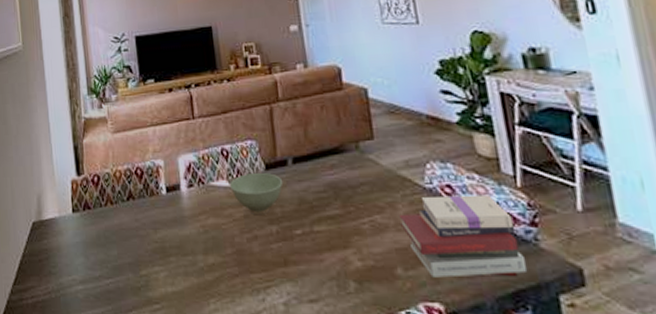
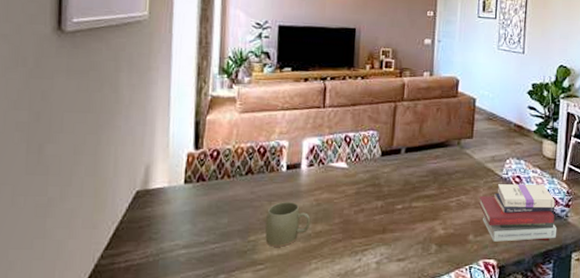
mug: none [153,230,201,283] -> present [265,202,311,247]
bowl: present [230,172,283,214] -> none [347,157,395,192]

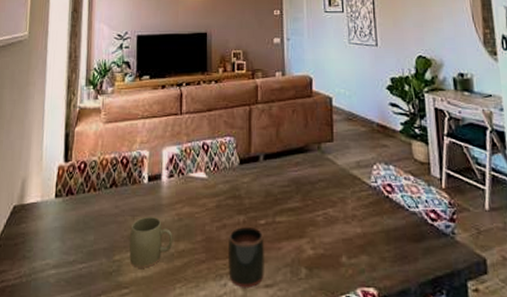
mug: none [363,210,400,261] -> present [227,226,265,287]
books: present [478,183,557,242] -> none [347,193,445,265]

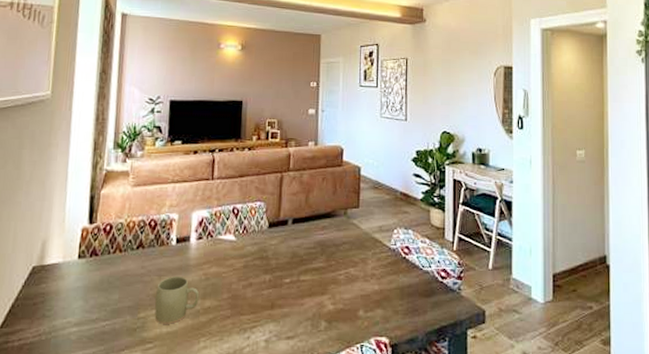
mug: present [227,226,265,287] -> none [252,284,289,339]

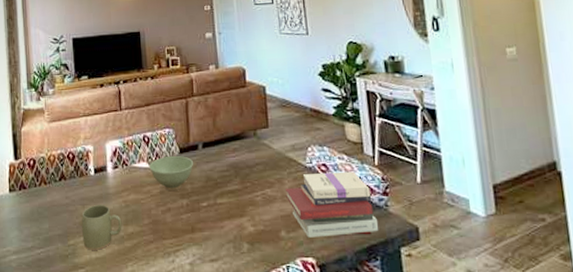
bowl: none [236,229,282,265] -> present [149,155,194,190]
books: none [367,254,451,318] -> present [284,171,379,238]

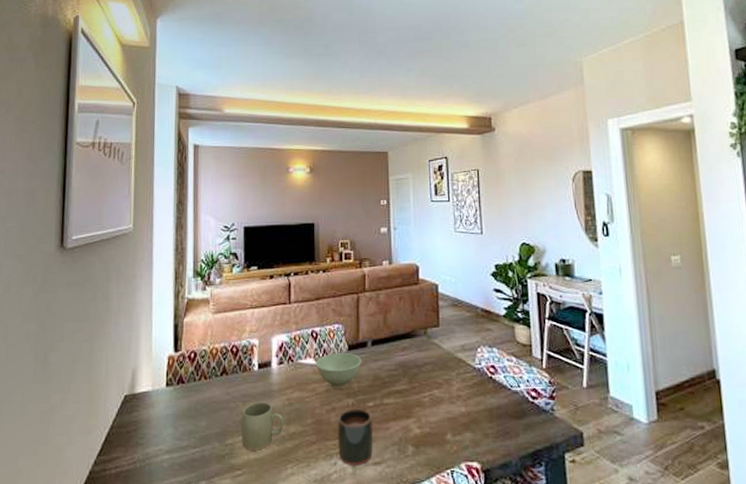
mug: none [173,208,209,262] -> present [337,408,374,465]
books: present [284,171,379,238] -> none [452,374,545,441]

